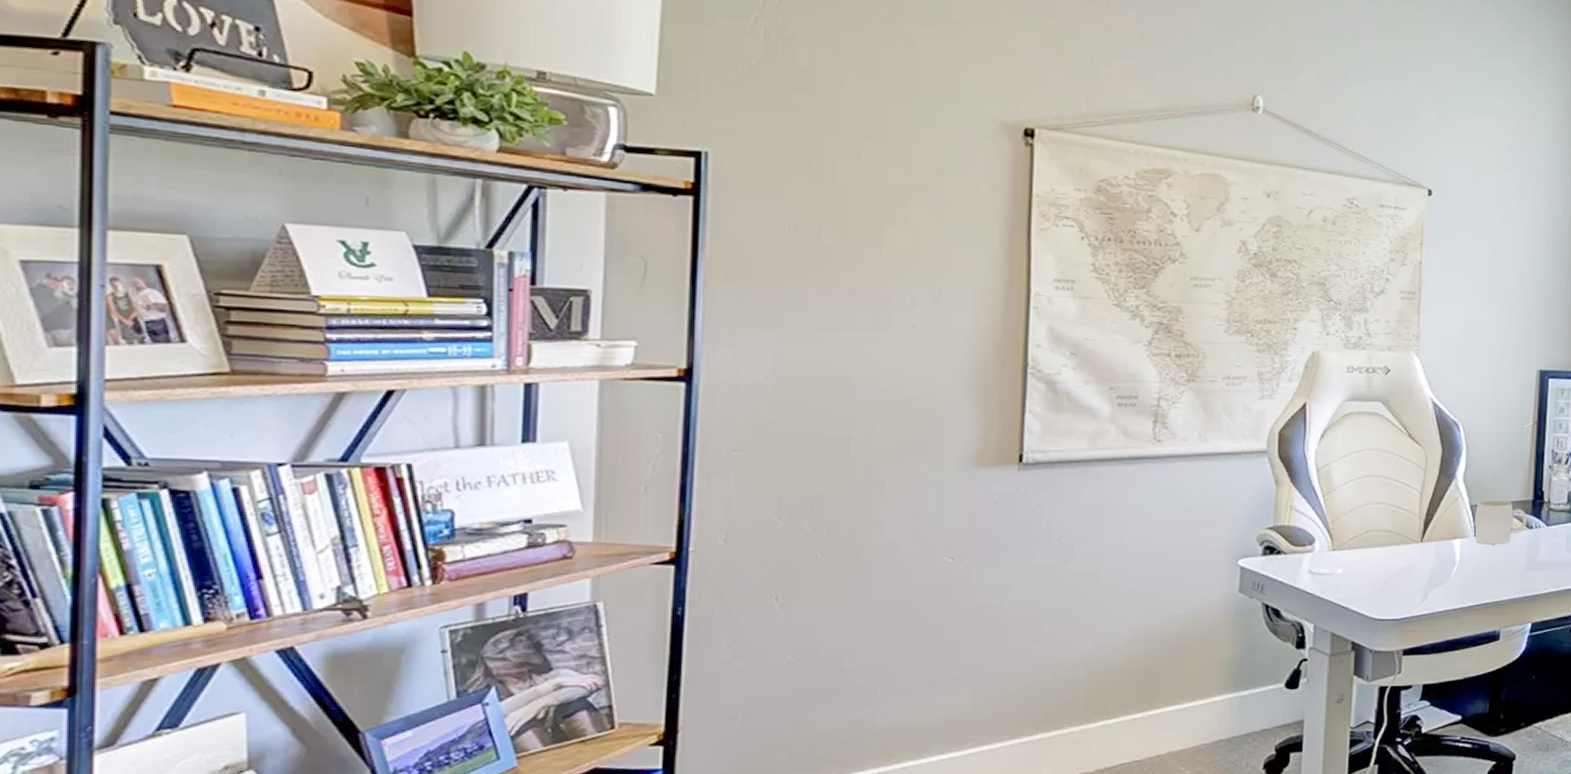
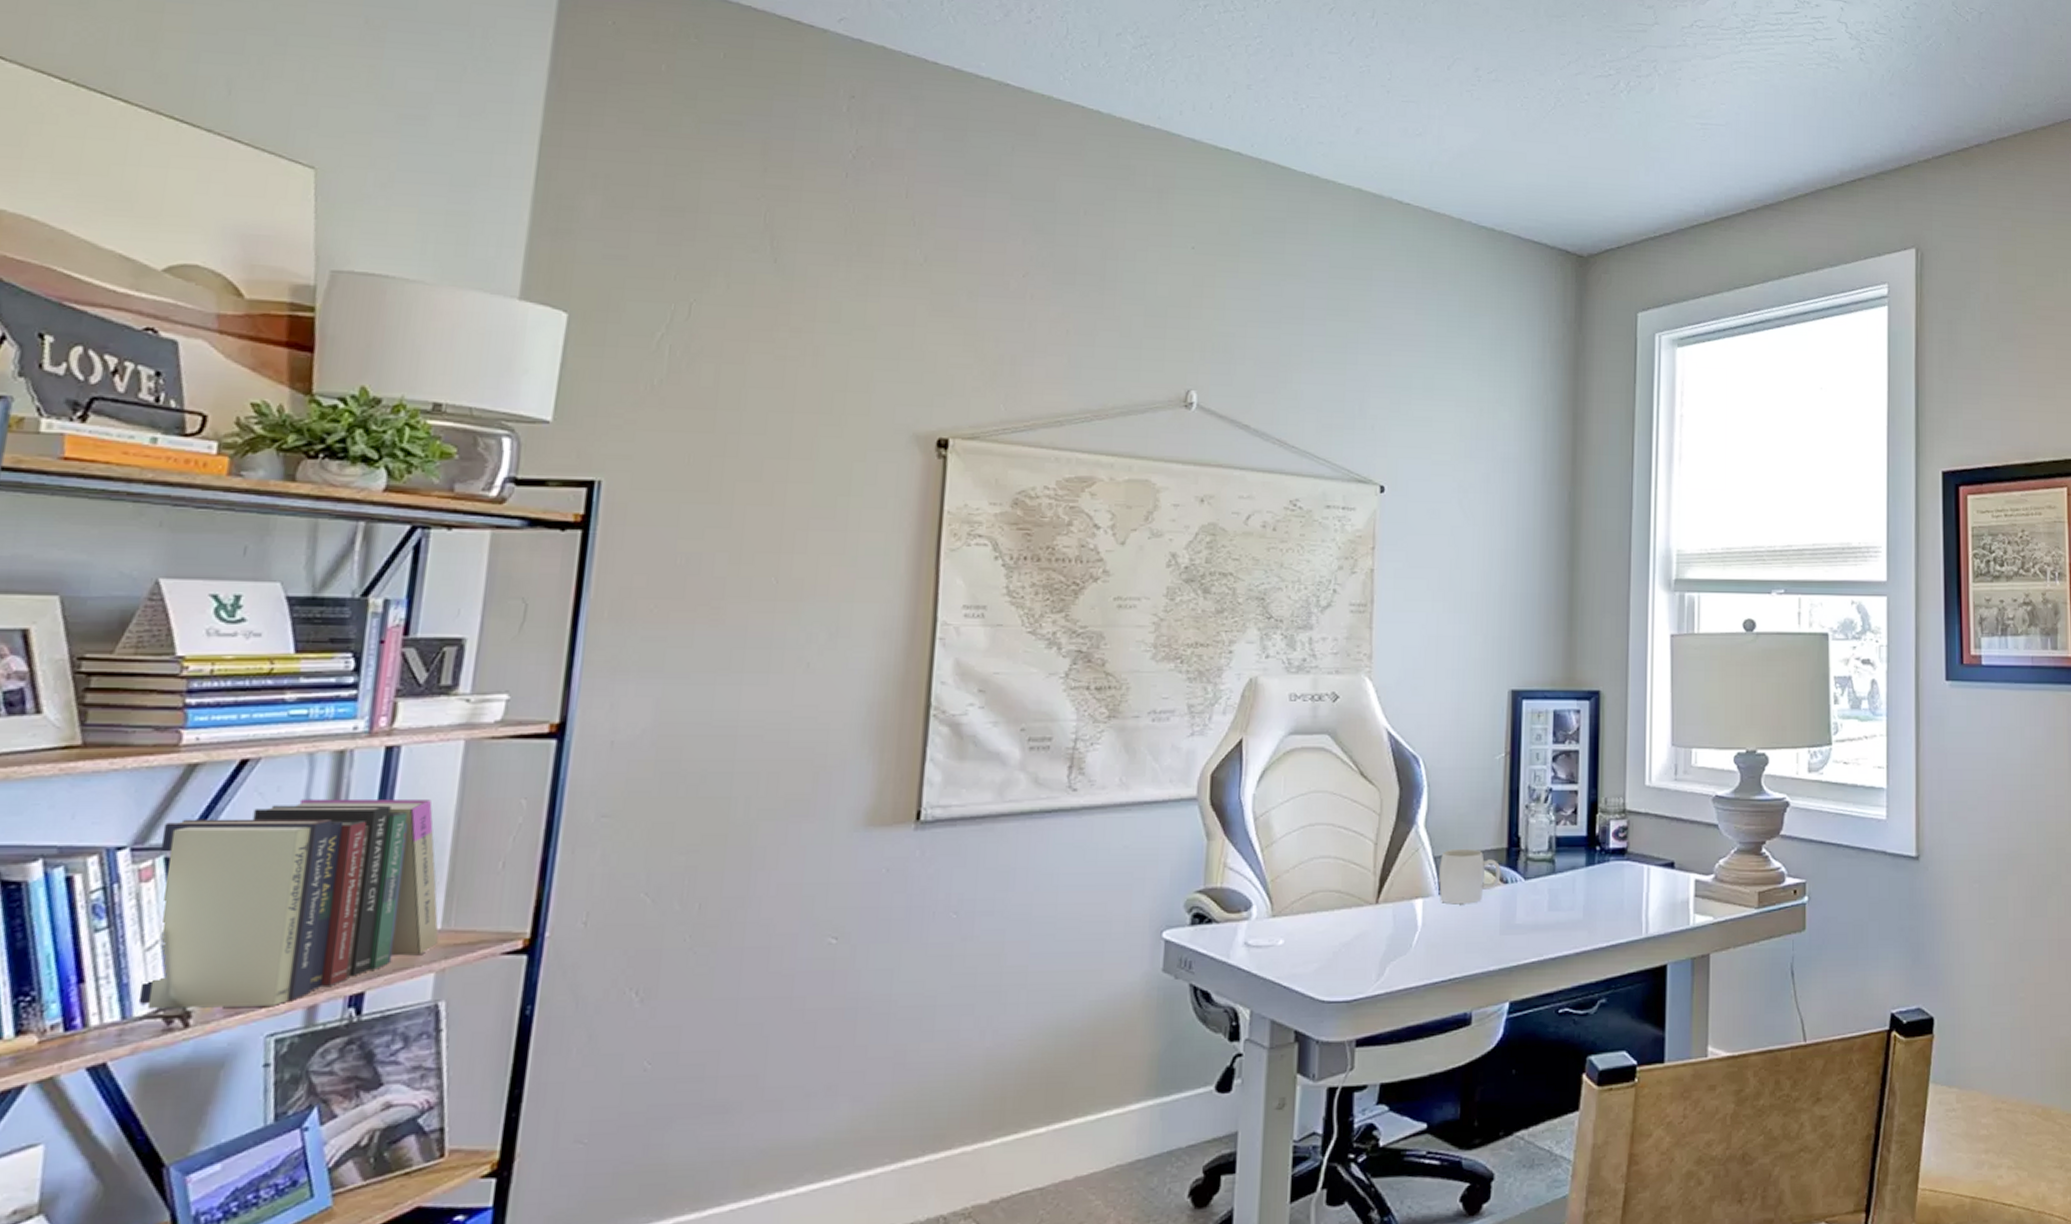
books: none [316,426,592,603] -> present [138,798,439,1009]

